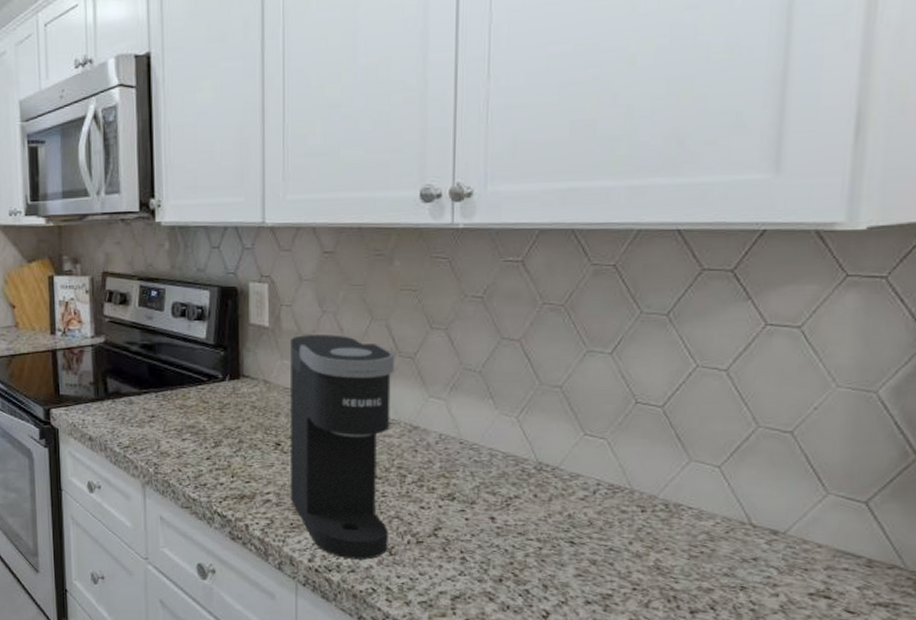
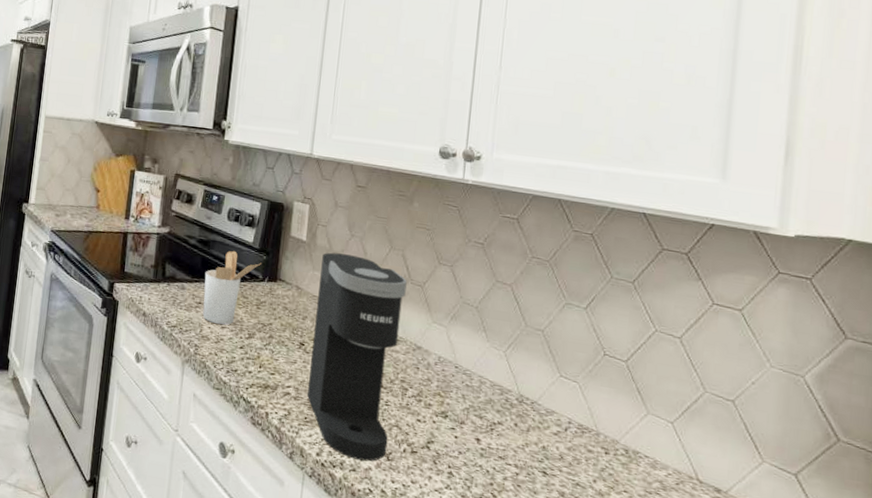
utensil holder: none [154,351,219,437] -> present [202,250,261,325]

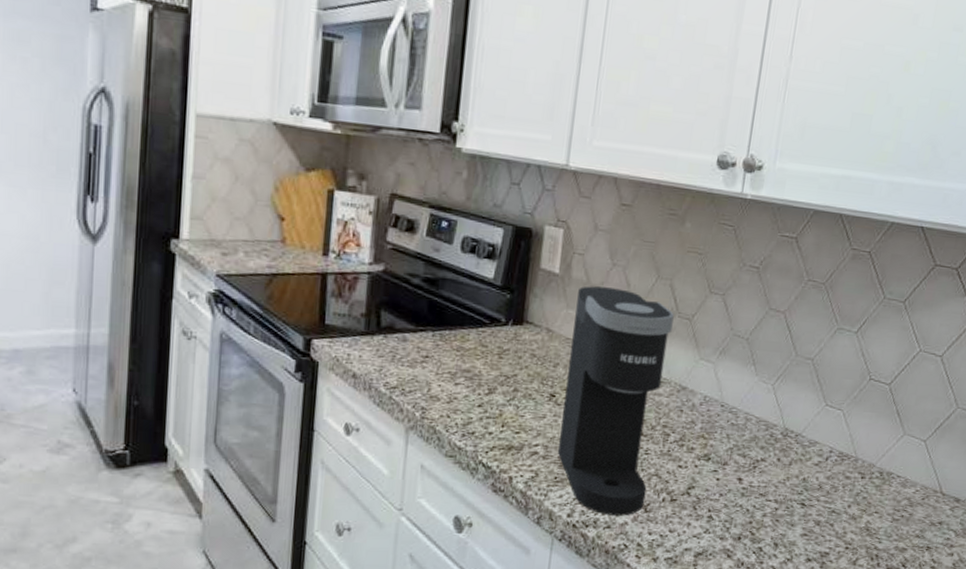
utensil holder: present [202,250,261,325] -> none [430,289,504,381]

